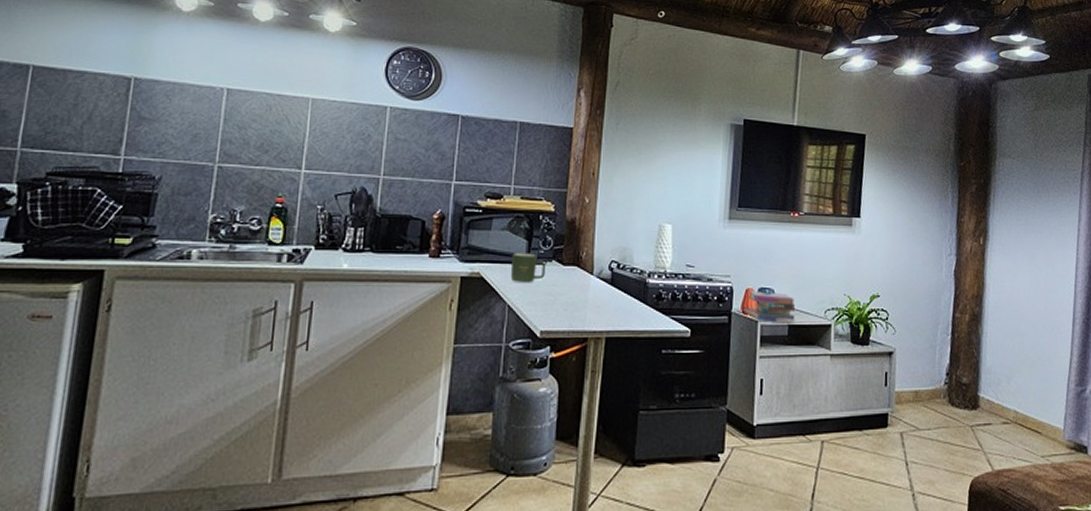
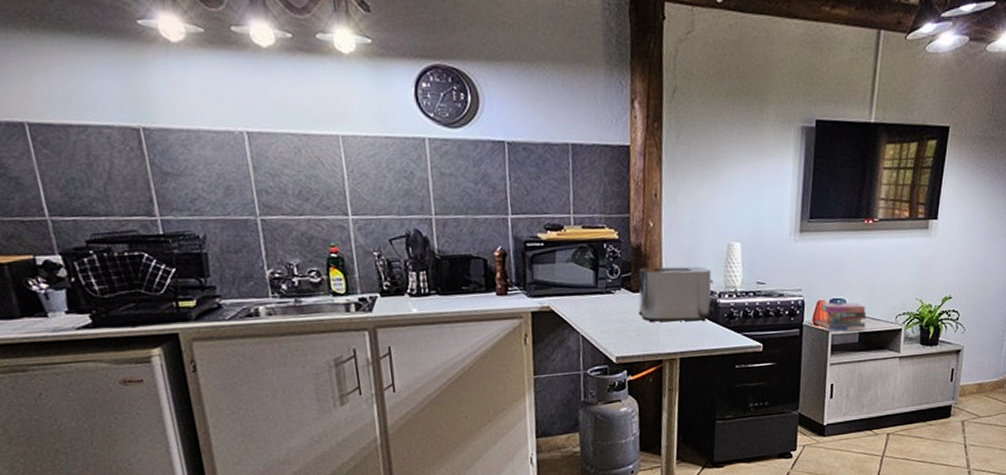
mug: present [510,253,546,284] -> none [580,283,616,314]
toaster: none [567,241,643,300] -> present [638,266,713,322]

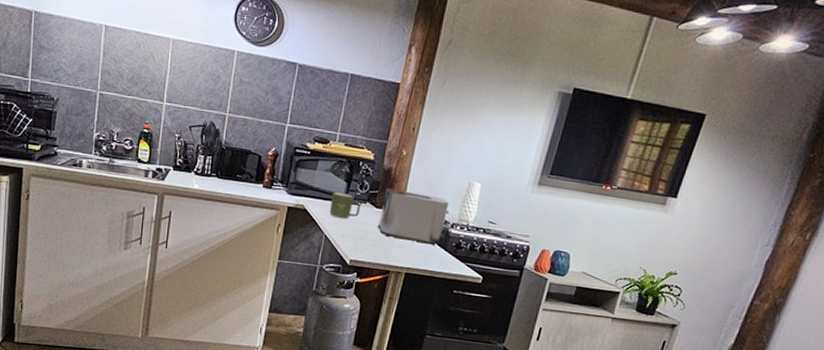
mug: none [580,283,616,314] -> present [329,192,361,220]
books: present [815,302,866,332] -> none [536,252,588,286]

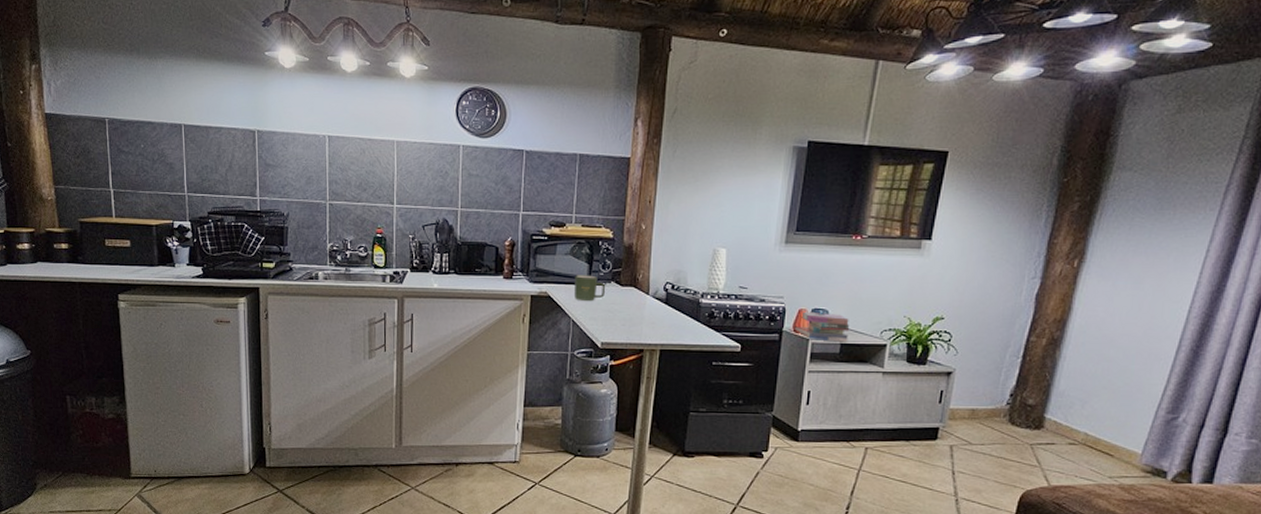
toaster: present [377,188,449,245] -> none [625,264,697,317]
books: none [536,252,588,286] -> present [795,311,849,342]

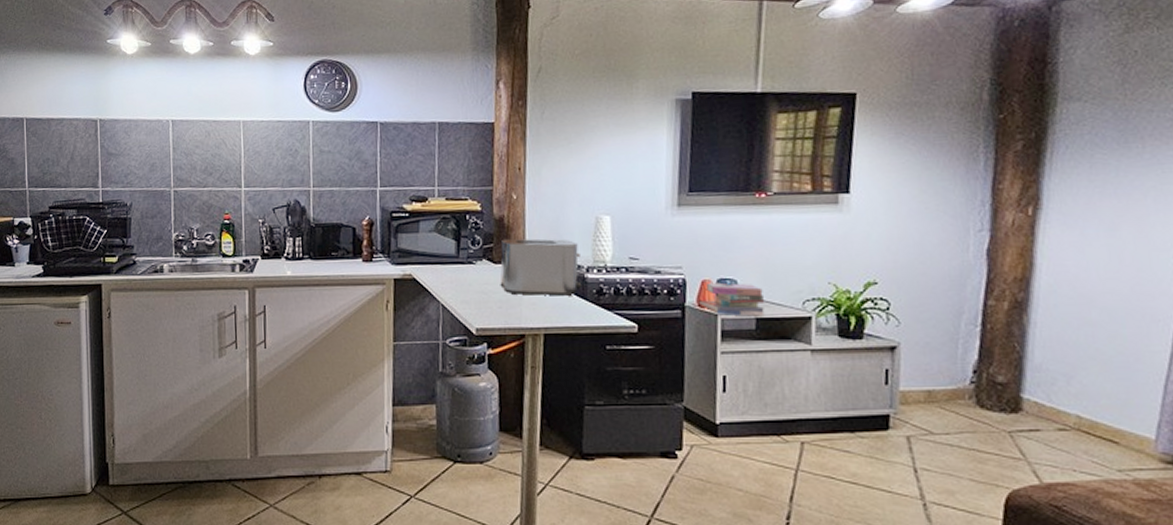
mug: present [573,275,606,302] -> none [441,253,477,283]
toaster: none [625,264,697,317] -> present [500,238,581,296]

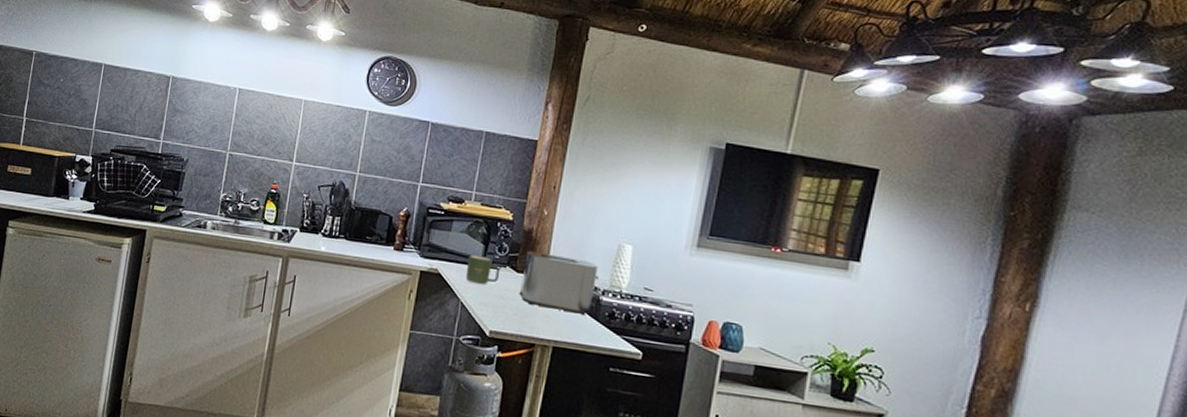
mug: none [441,253,477,283] -> present [465,255,500,286]
books: present [699,282,765,317] -> none [704,324,765,364]

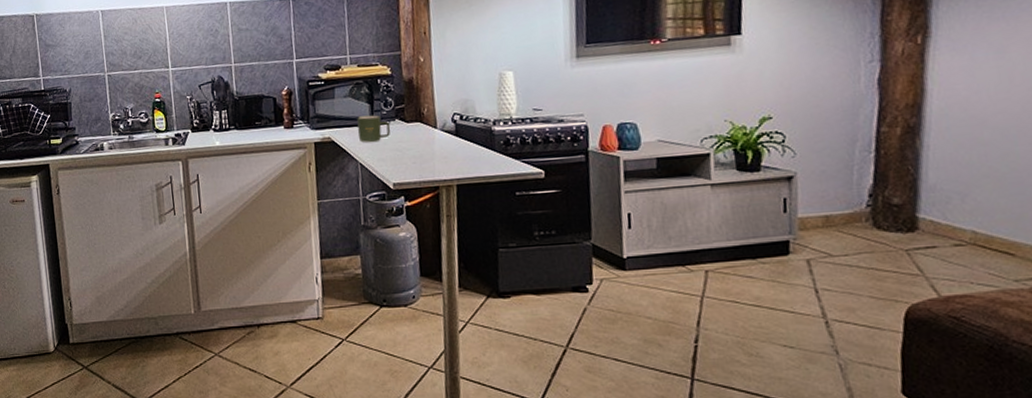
toaster: present [519,250,599,315] -> none [411,96,489,150]

